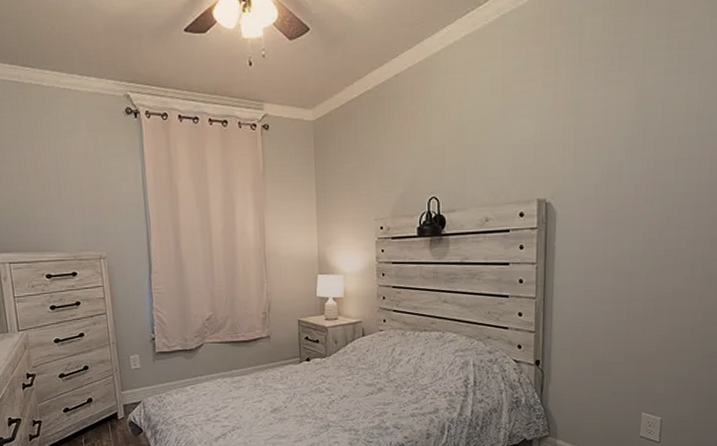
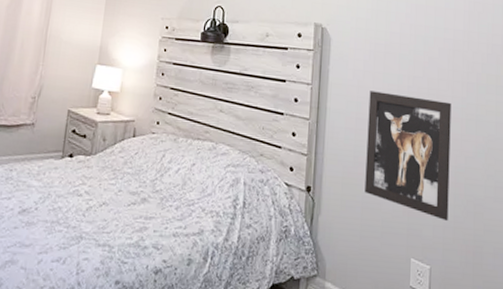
wall art: none [595,260,691,377] -> present [364,91,451,222]

